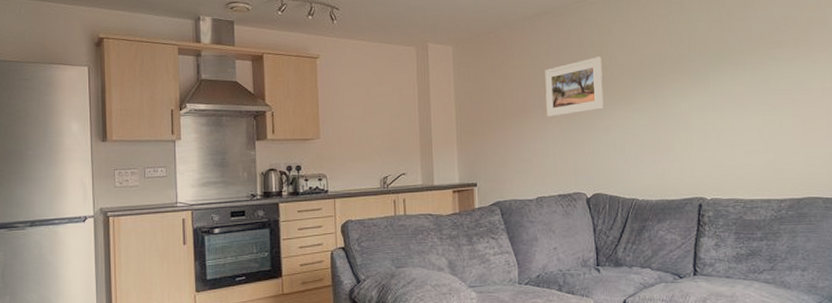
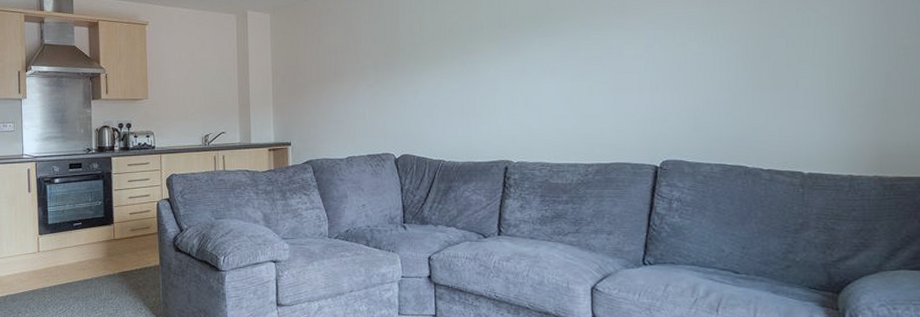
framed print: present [545,56,604,118] -> none [357,23,413,82]

